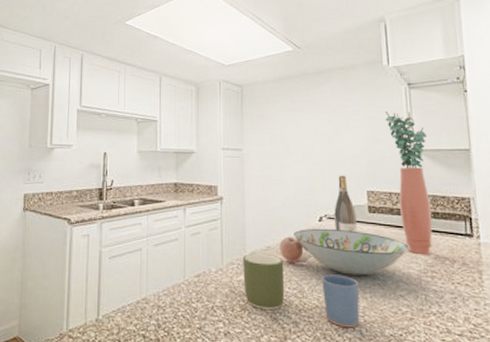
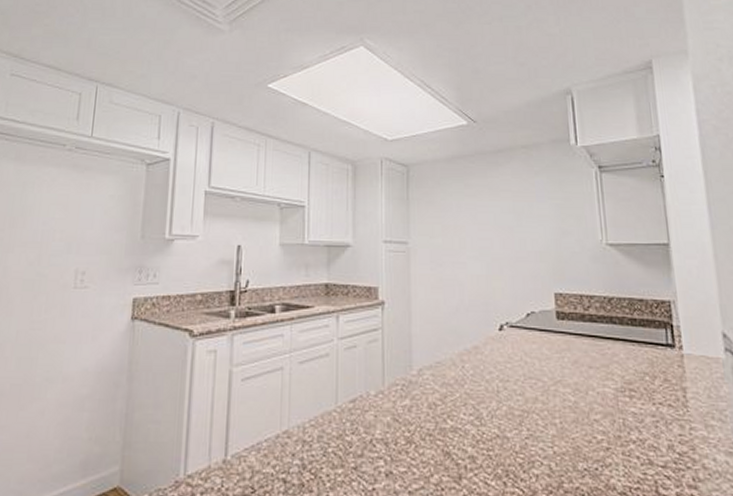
mug: present [243,253,285,309] -> none [409,370,459,441]
fruit: present [279,236,304,262] -> none [453,349,482,381]
decorative bowl: present [294,228,410,275] -> none [470,339,604,396]
mug: present [321,274,360,328] -> none [502,395,548,462]
wine bottle: present [334,175,358,233] -> none [517,274,545,344]
vase: present [385,110,433,256] -> none [573,197,630,371]

